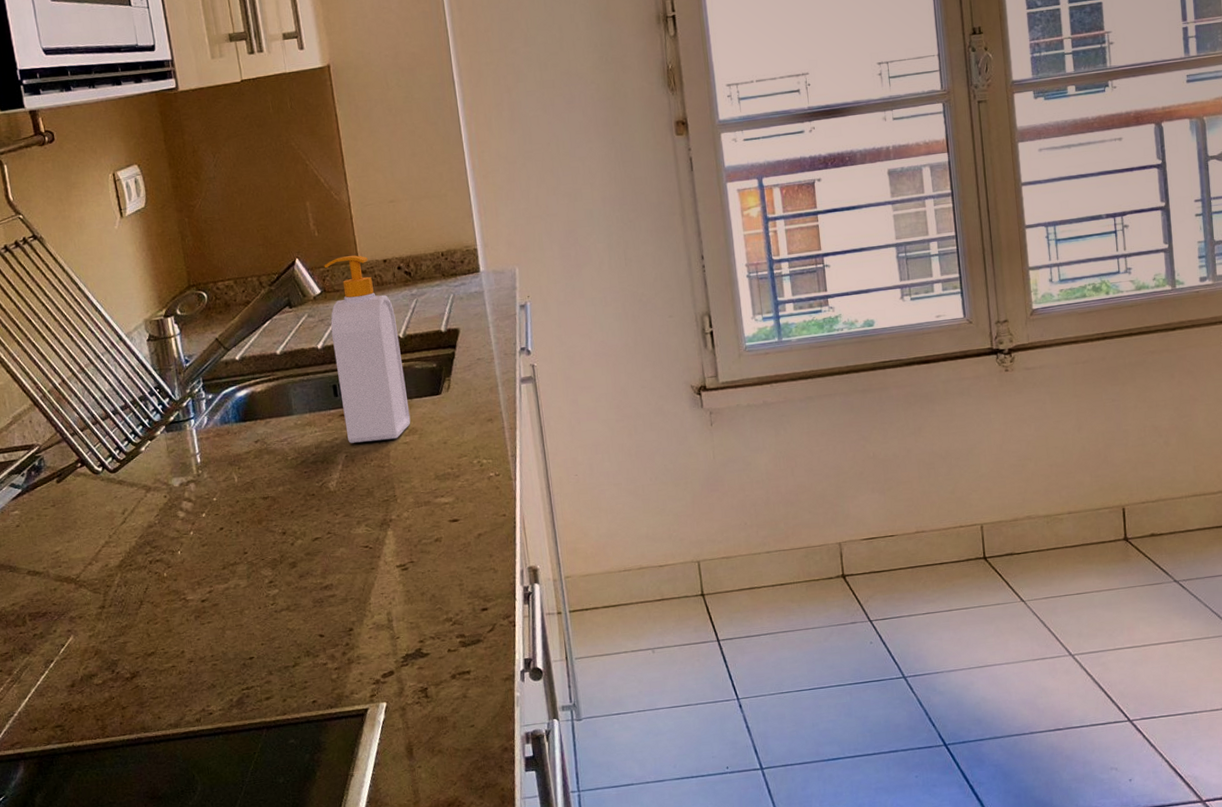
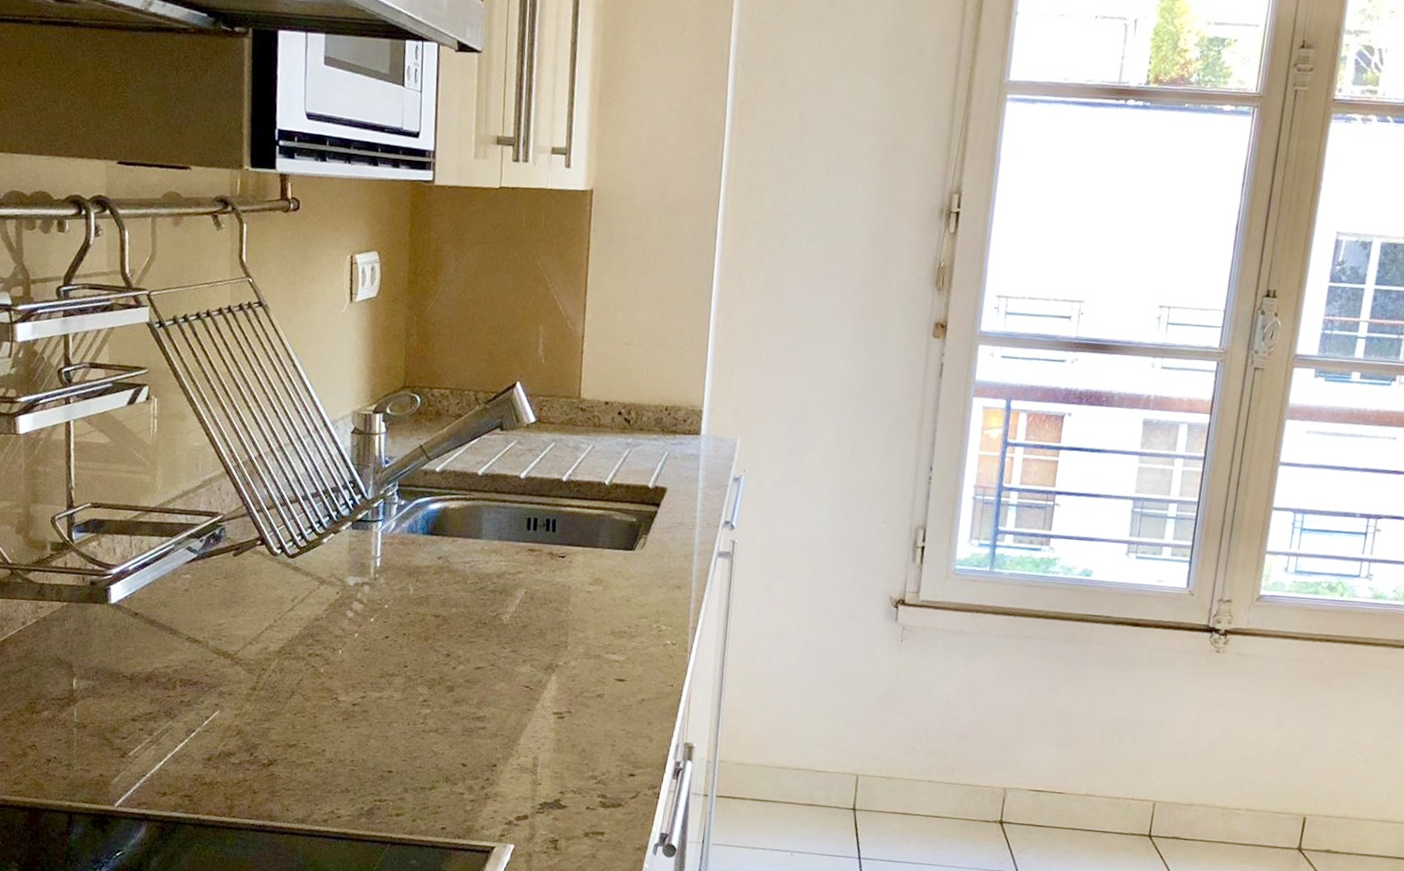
soap bottle: present [324,255,411,443] -> none [531,389,606,586]

